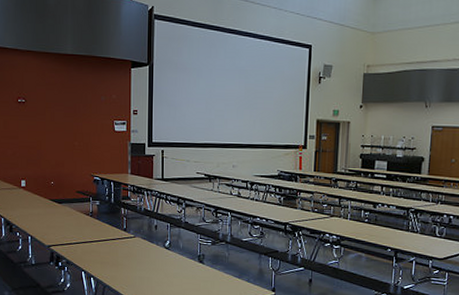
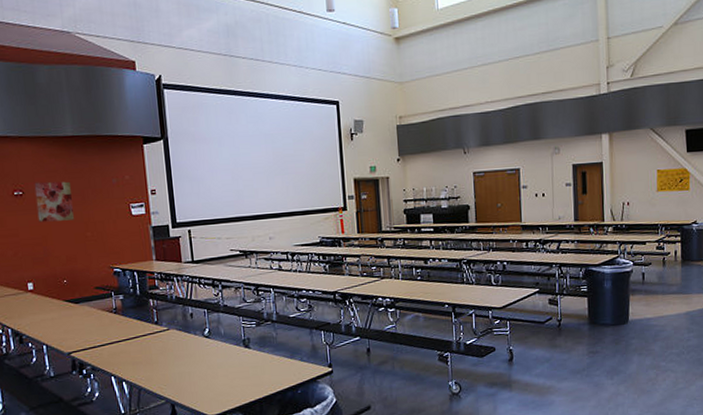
wall art: none [35,92,65,129] -> present [34,181,74,222]

